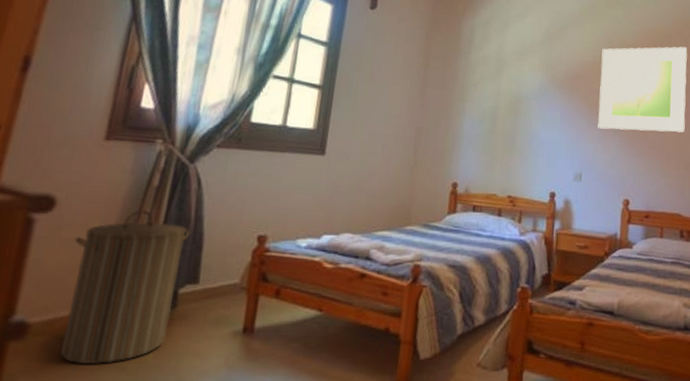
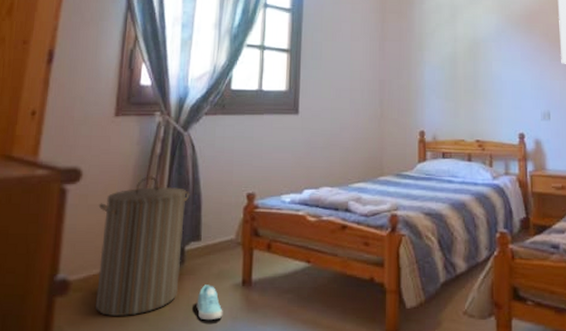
sneaker: none [186,331,218,370] -> present [196,285,223,321]

